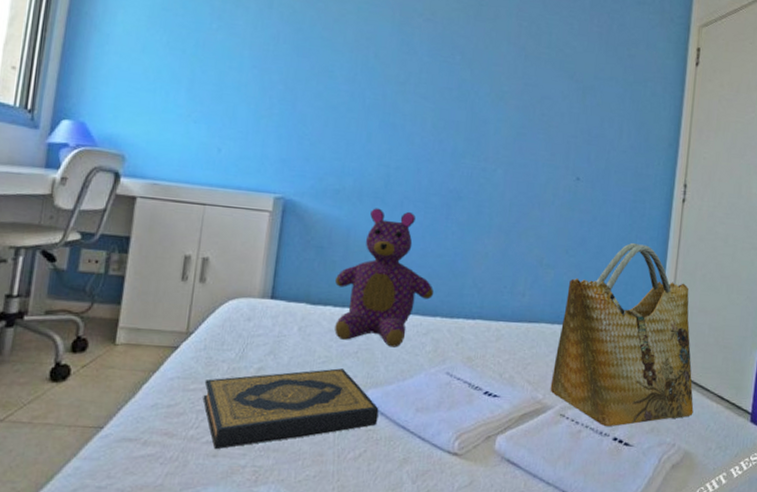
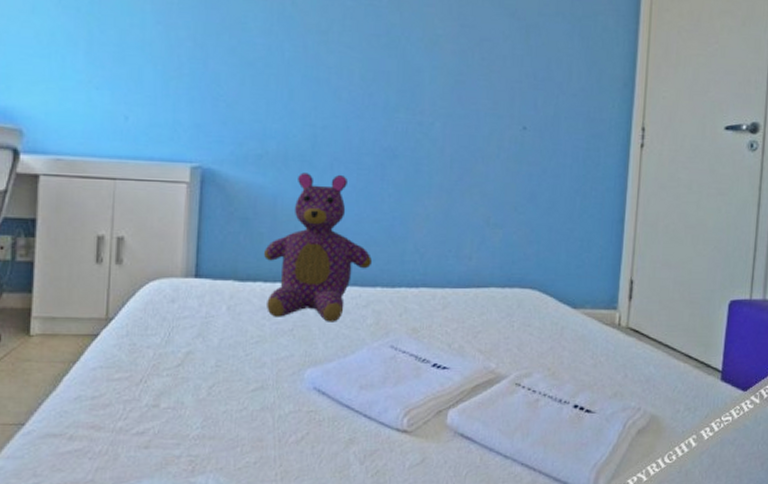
hardback book: present [202,368,379,450] -> none [129,348,320,441]
grocery bag: present [550,242,694,427] -> none [503,194,659,394]

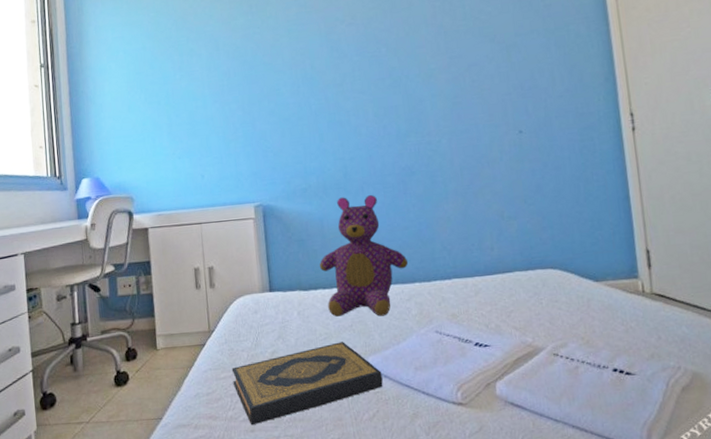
hardback book: none [129,348,320,441] -> present [231,342,383,426]

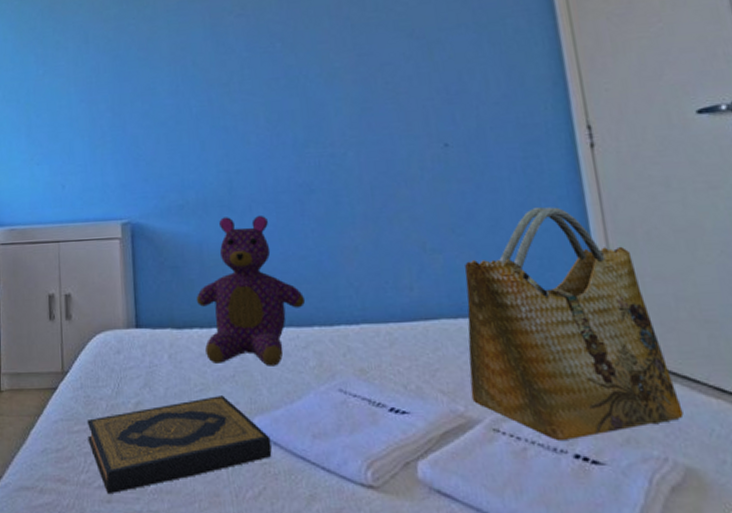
grocery bag: none [534,179,693,360] -> present [465,206,684,442]

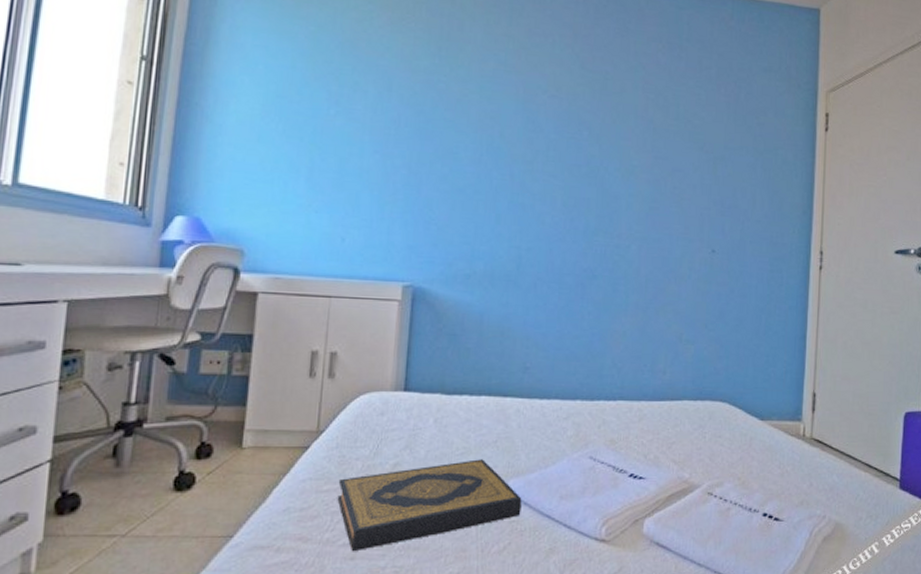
teddy bear: present [196,215,306,366] -> none [469,291,573,434]
grocery bag: present [465,206,684,442] -> none [696,313,842,503]

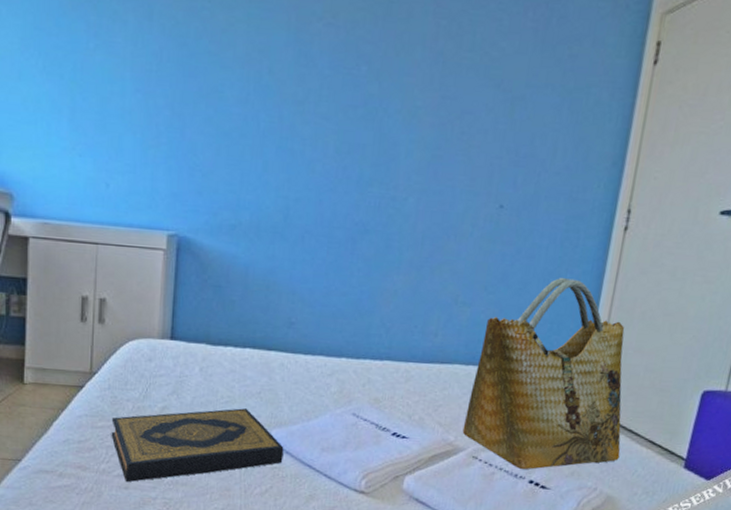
grocery bag: none [696,313,842,503] -> present [462,277,625,470]

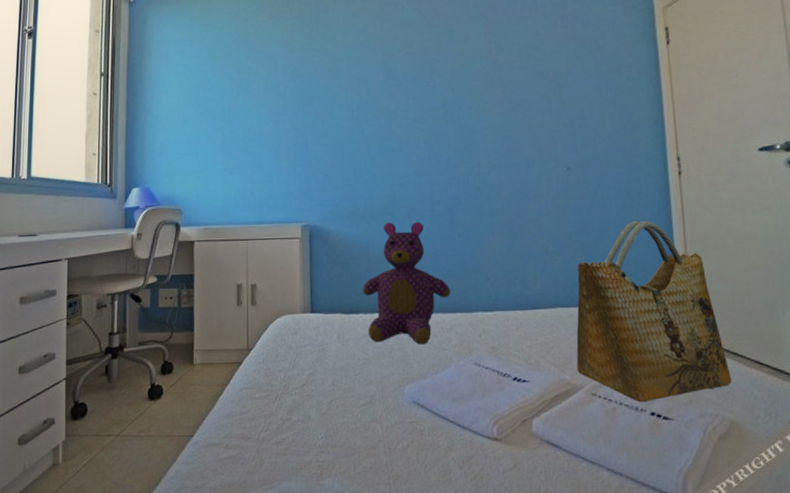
hardback book: present [111,408,284,483] -> none [267,368,419,449]
teddy bear: none [234,244,339,388] -> present [362,221,451,345]

